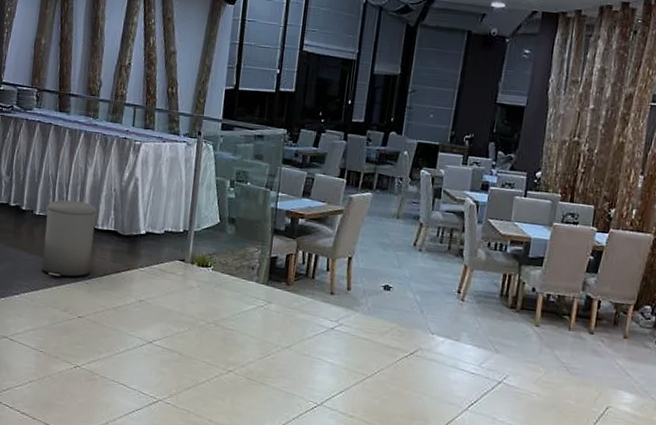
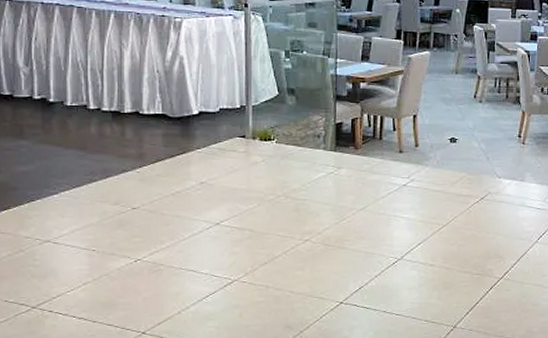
pedal bin: present [42,199,97,279] -> none [79,87,141,170]

